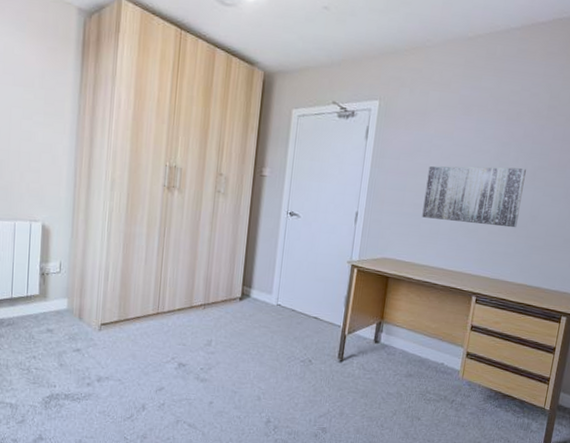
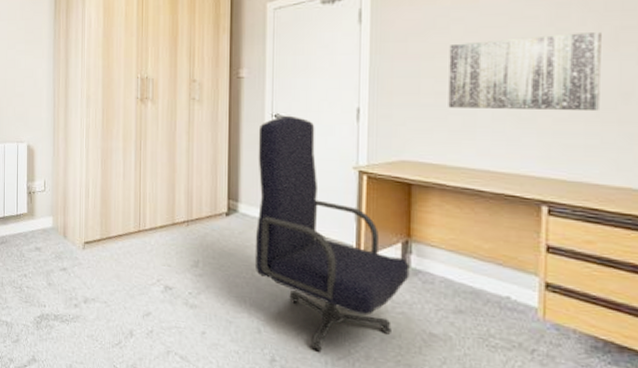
office chair: none [261,213,380,412] -> present [255,115,410,352]

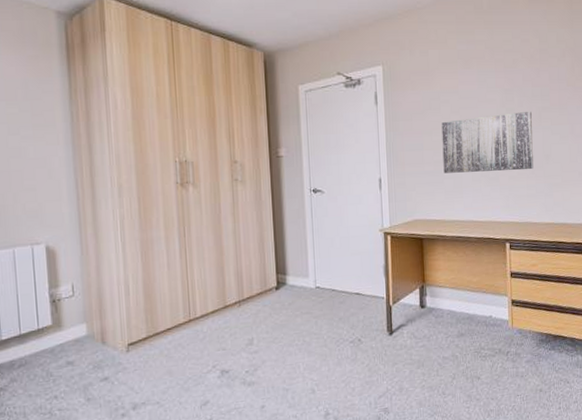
office chair: present [255,115,410,352] -> none [299,189,426,396]

